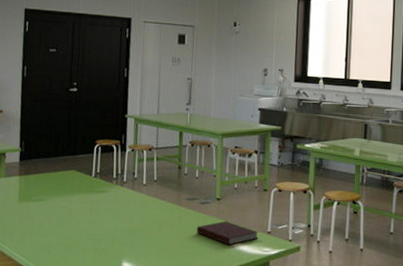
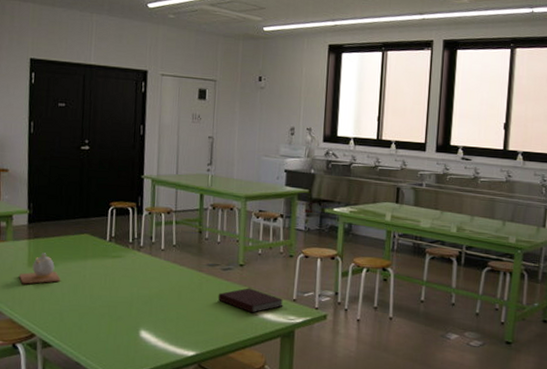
teapot: none [10,188,50,219] -> present [19,253,61,285]

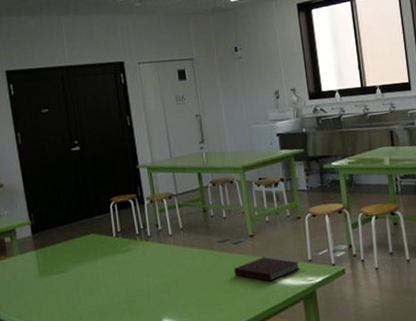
teapot: present [19,253,61,285] -> none [32,260,75,296]

